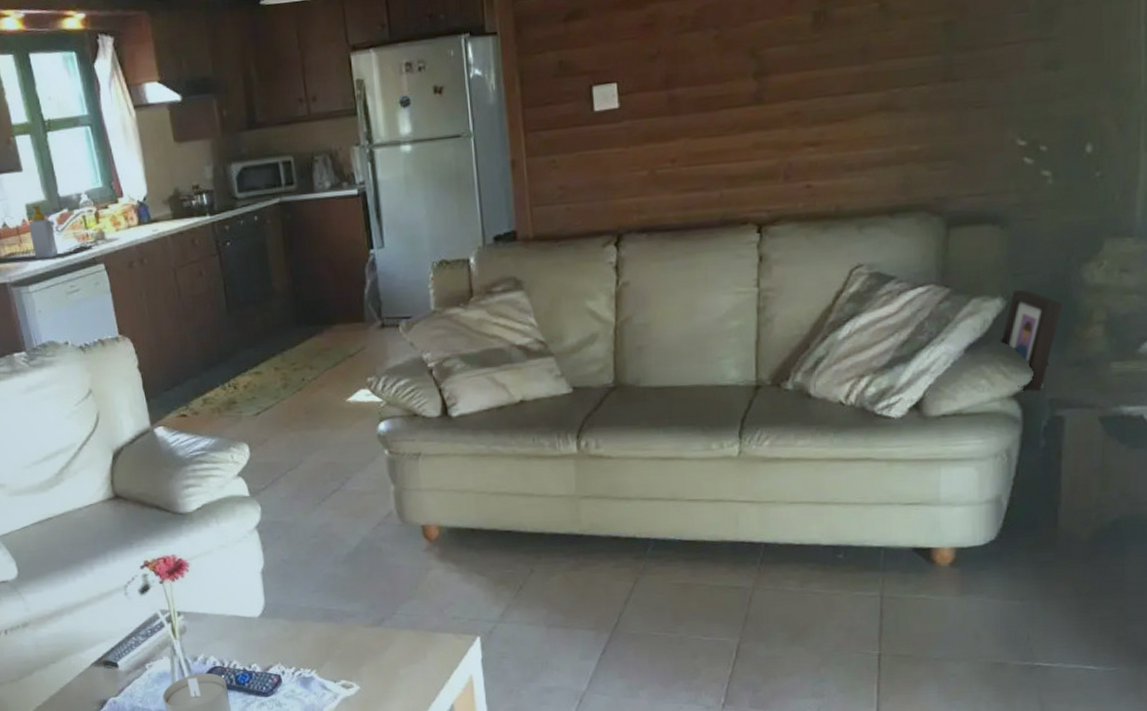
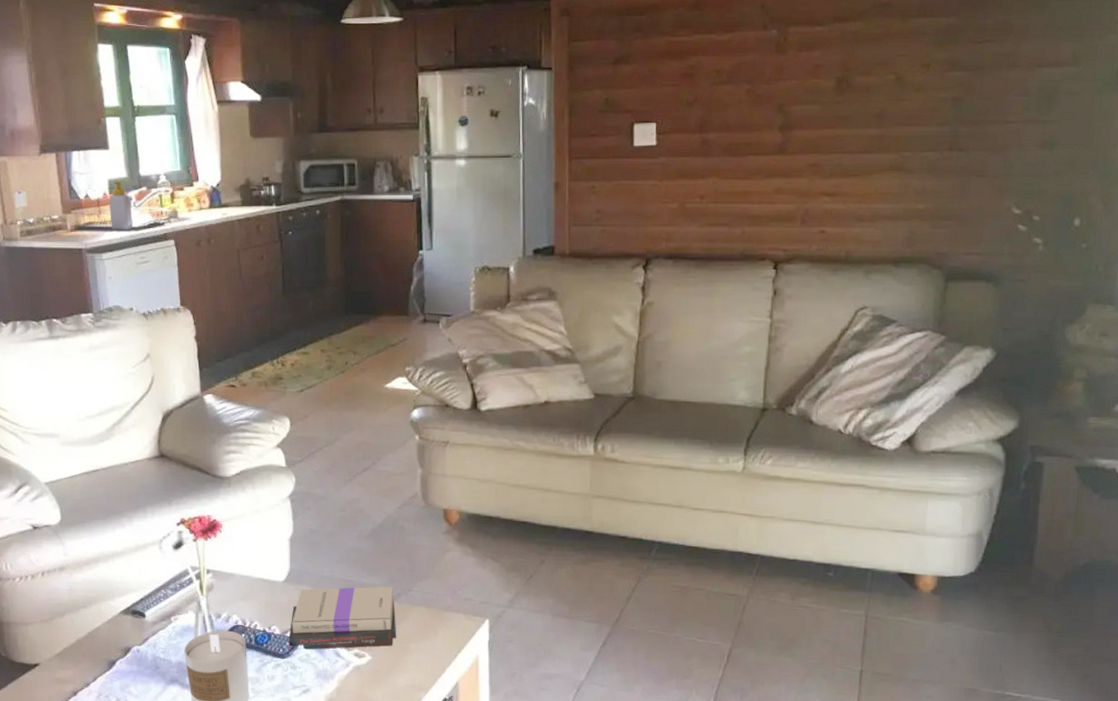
books: none [270,611,385,685] -> present [288,586,397,650]
picture frame: present [1001,289,1062,392] -> none [989,343,1047,438]

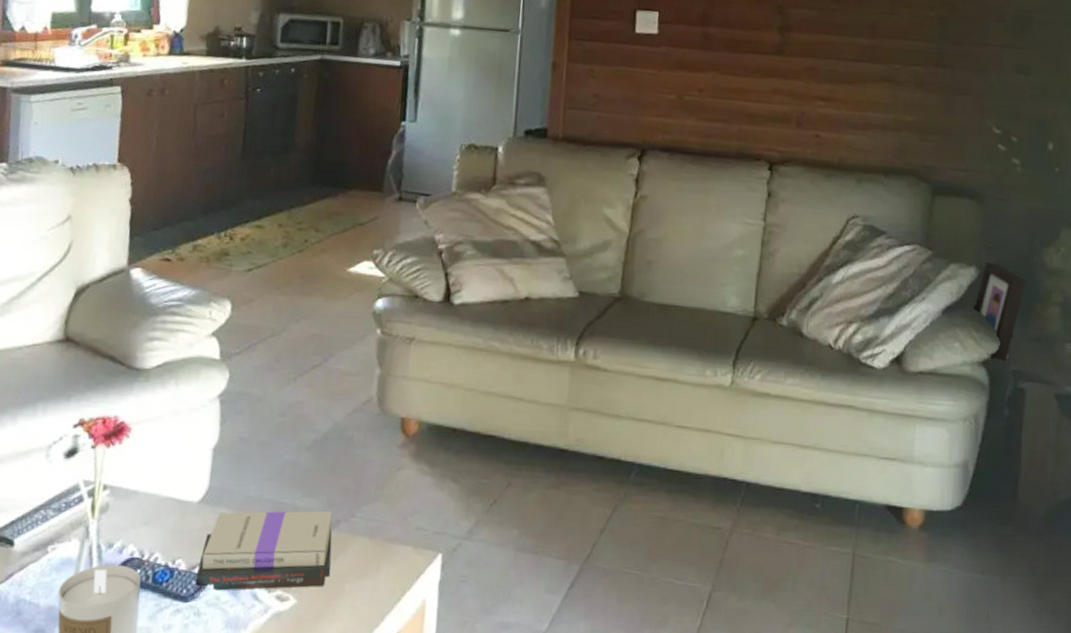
soap bottle: present [108,180,133,231] -> none [46,14,76,71]
picture frame: none [989,343,1047,438] -> present [973,261,1026,362]

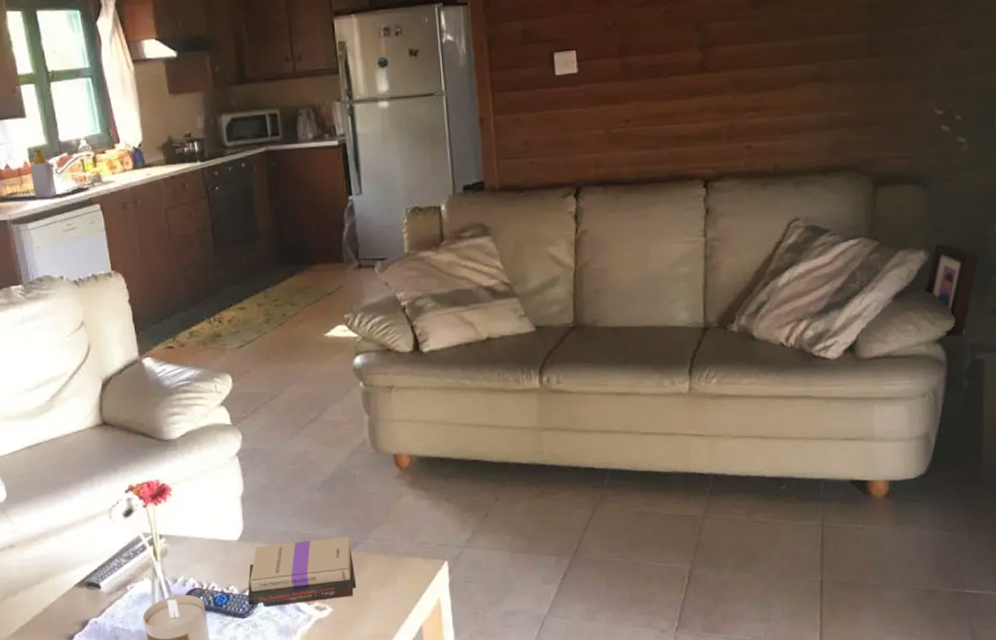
soap bottle: none [46,14,76,71] -> present [29,148,57,200]

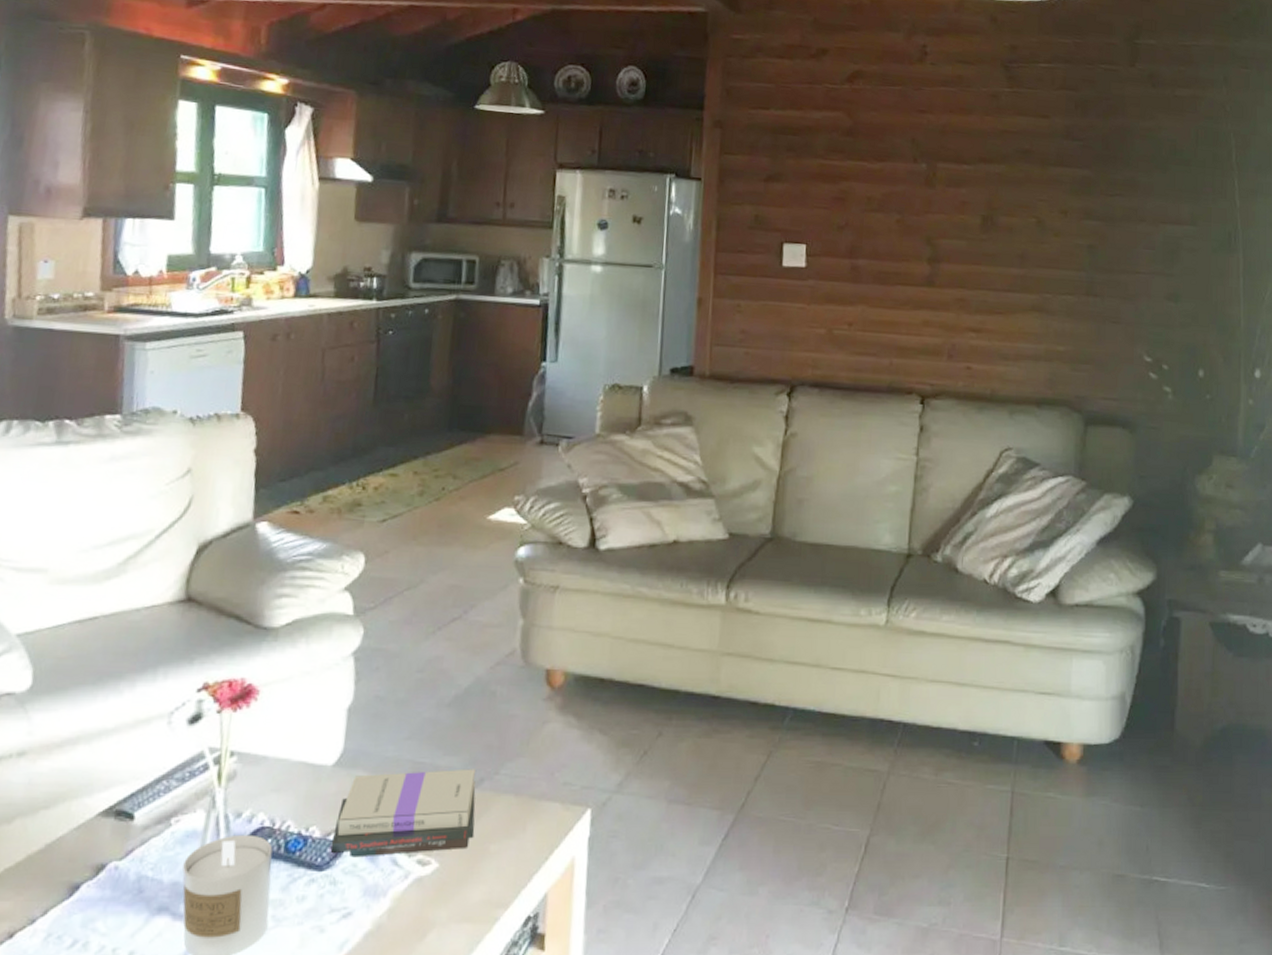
soap bottle: present [29,148,57,200] -> none [162,256,194,317]
picture frame: present [925,243,979,337] -> none [1128,491,1179,592]

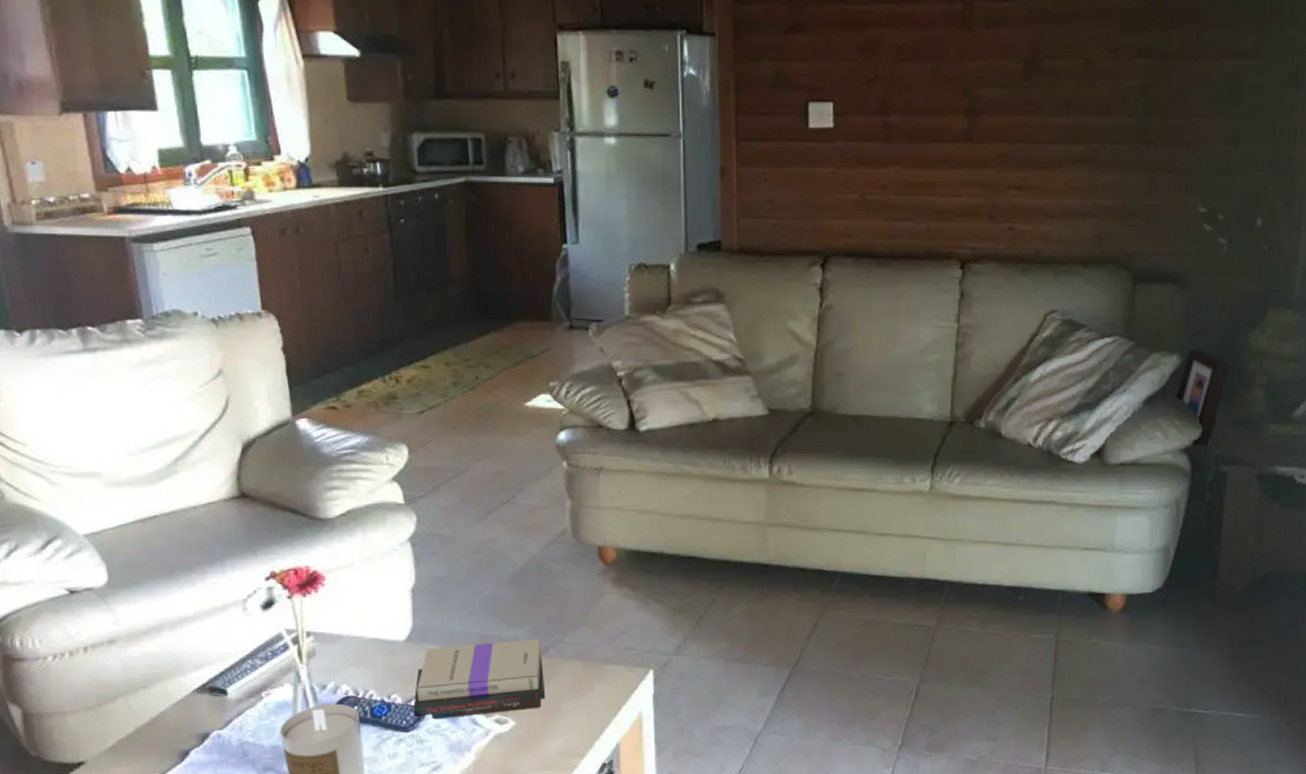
picture frame: none [1128,491,1179,592] -> present [1176,348,1230,448]

